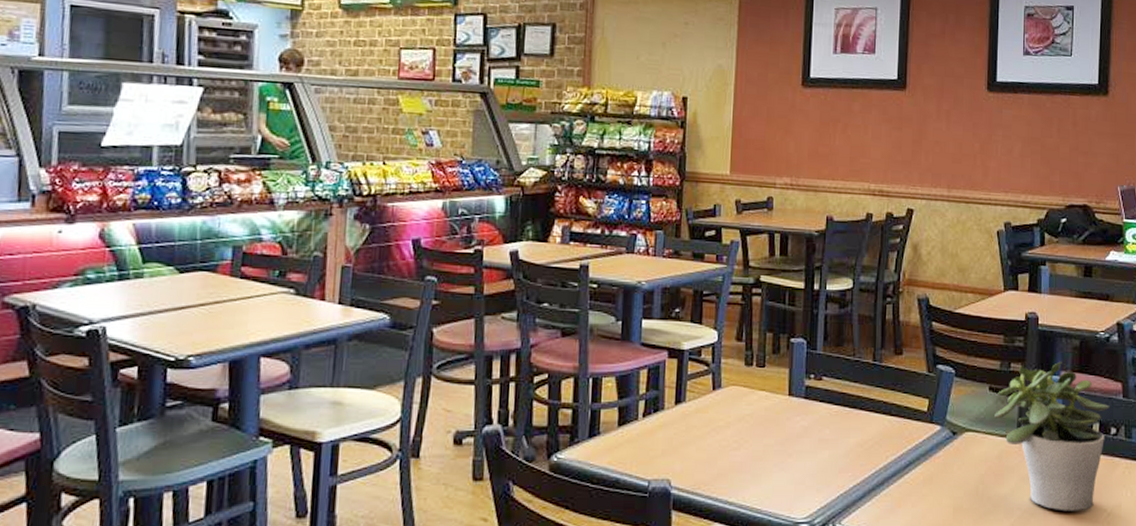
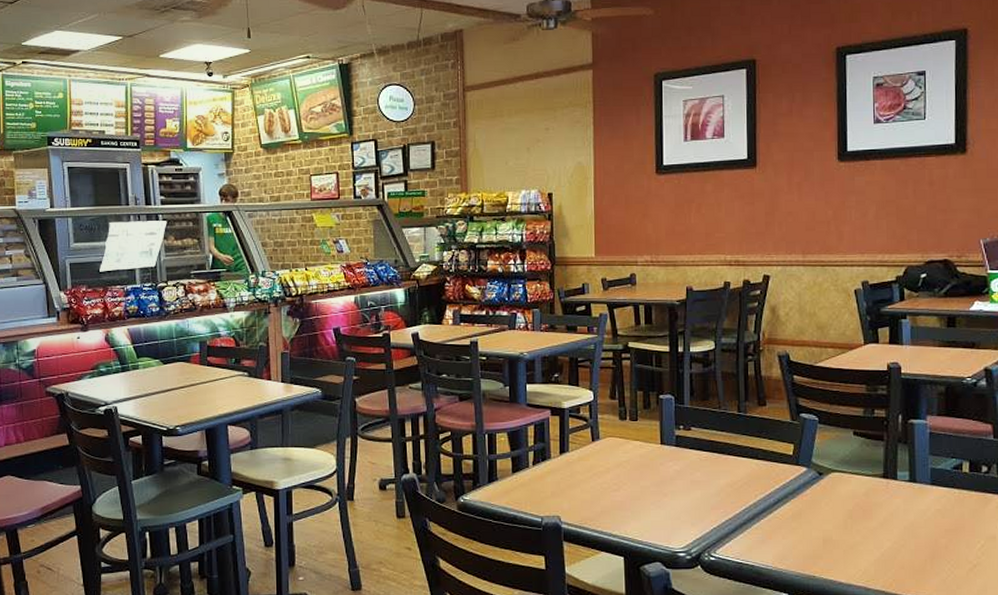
potted plant: present [994,361,1110,511] -> none [860,406,980,543]

